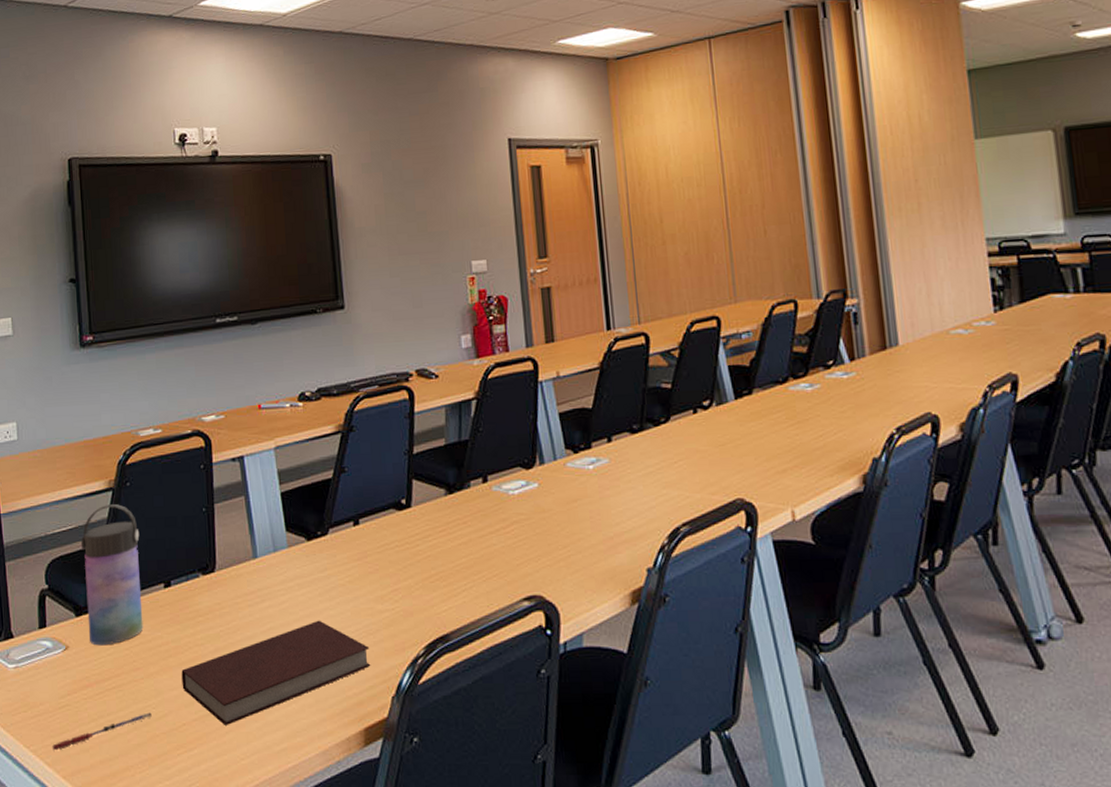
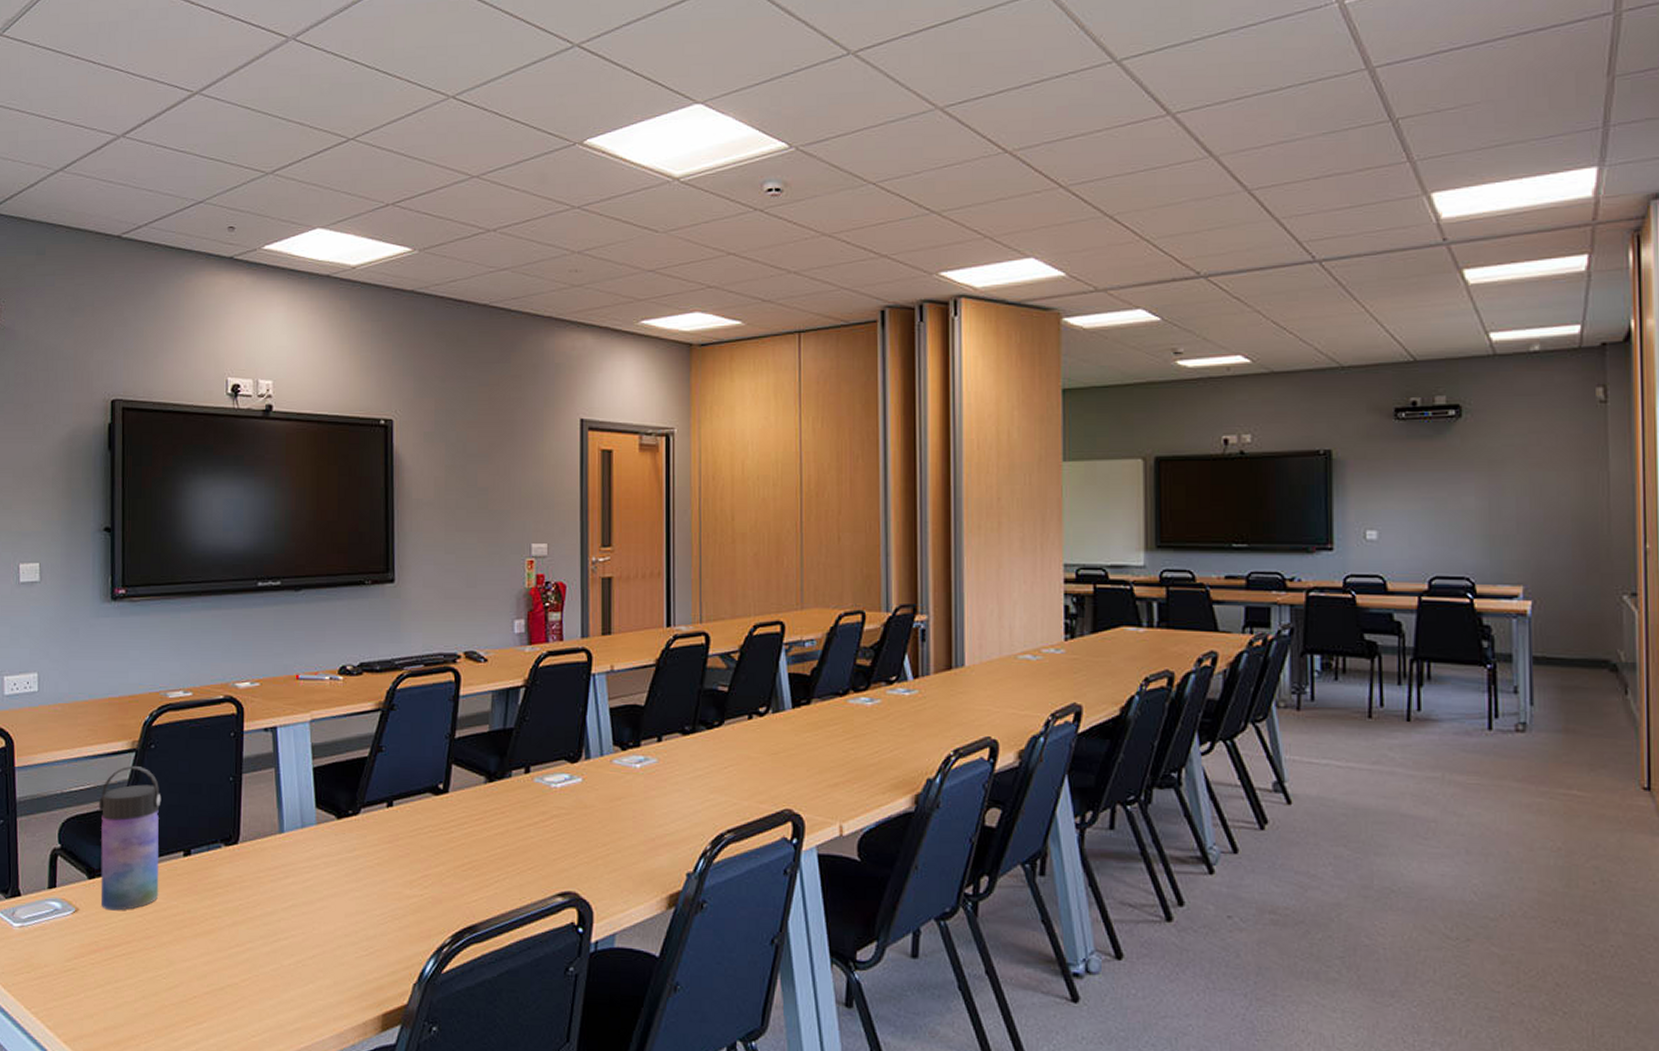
pen: present [52,712,152,751] -> none [55,982,162,1015]
notebook: present [181,620,371,726] -> none [195,900,394,1002]

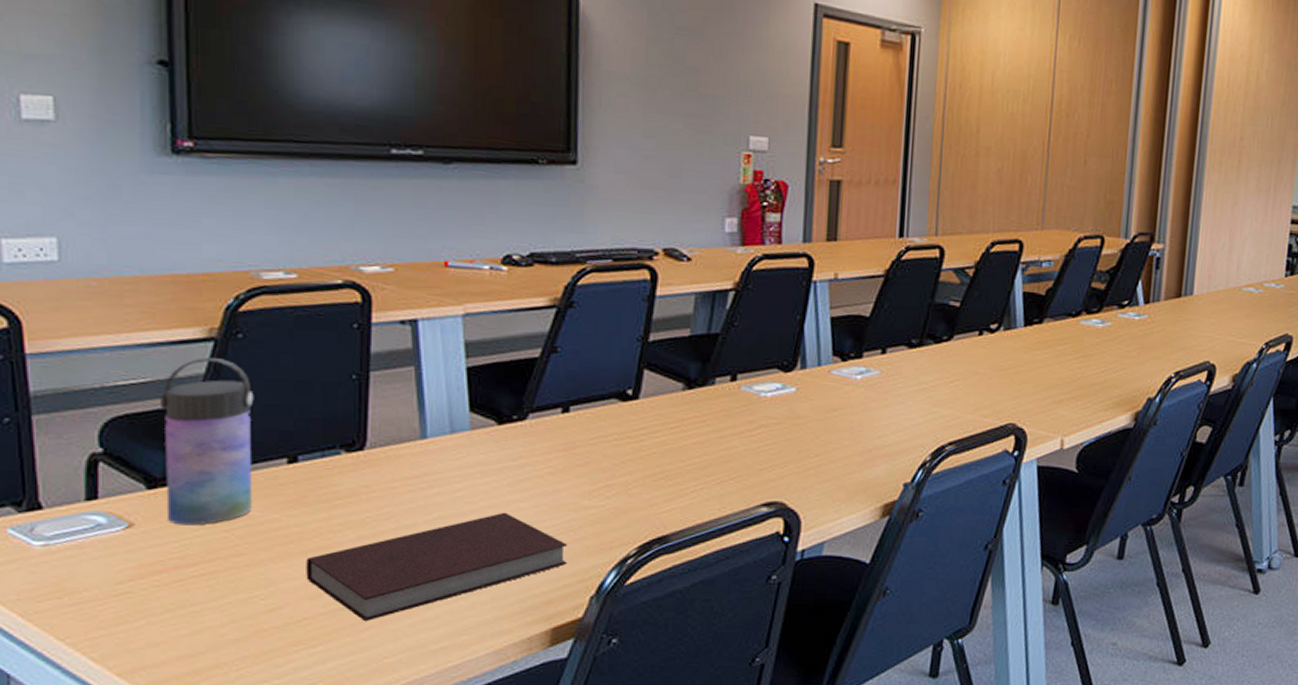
notebook: none [195,900,394,1002] -> present [306,512,568,622]

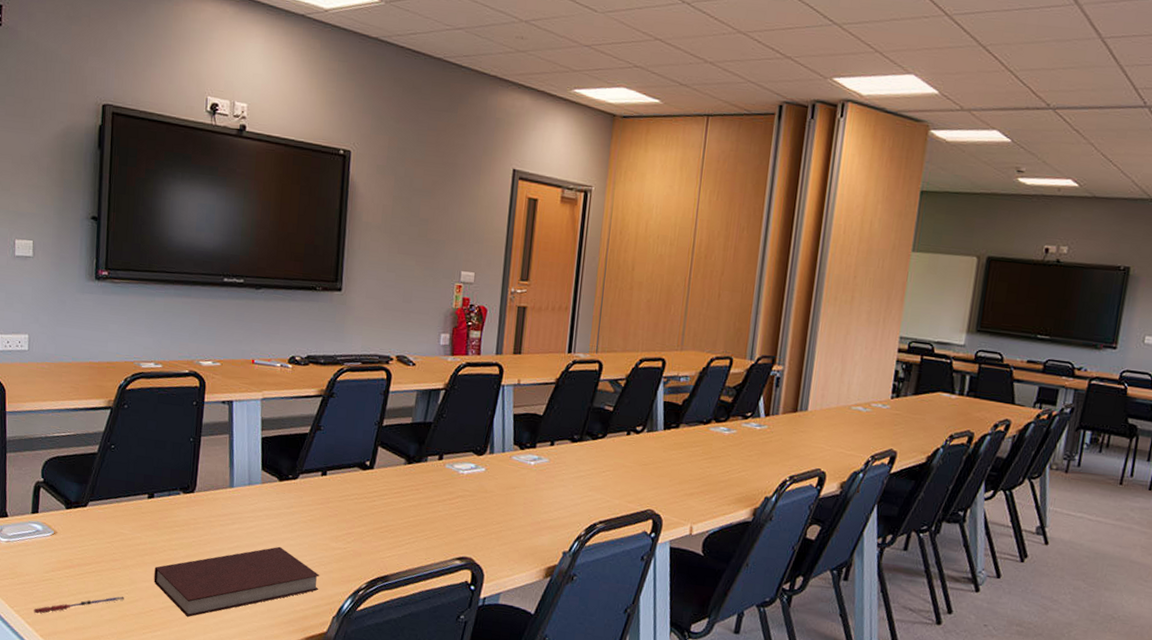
pen: none [101,604,259,645] -> present [33,596,124,614]
water bottle: present [159,358,254,526] -> none [76,420,131,537]

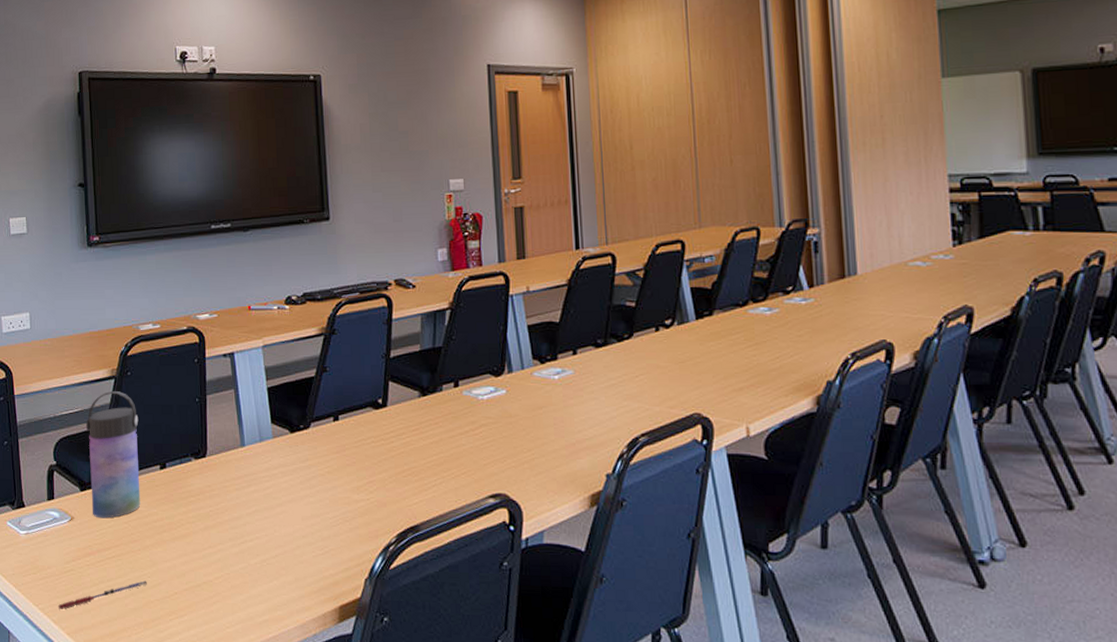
water bottle: none [76,420,131,537] -> present [85,391,141,519]
notebook: present [154,546,320,618] -> none [174,505,346,597]

